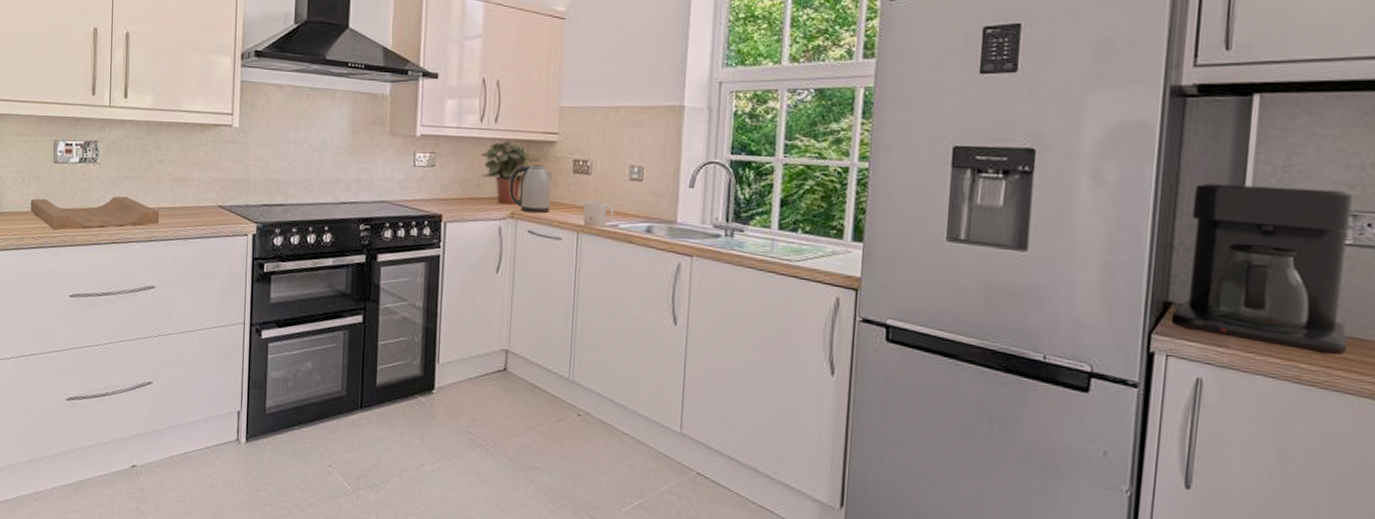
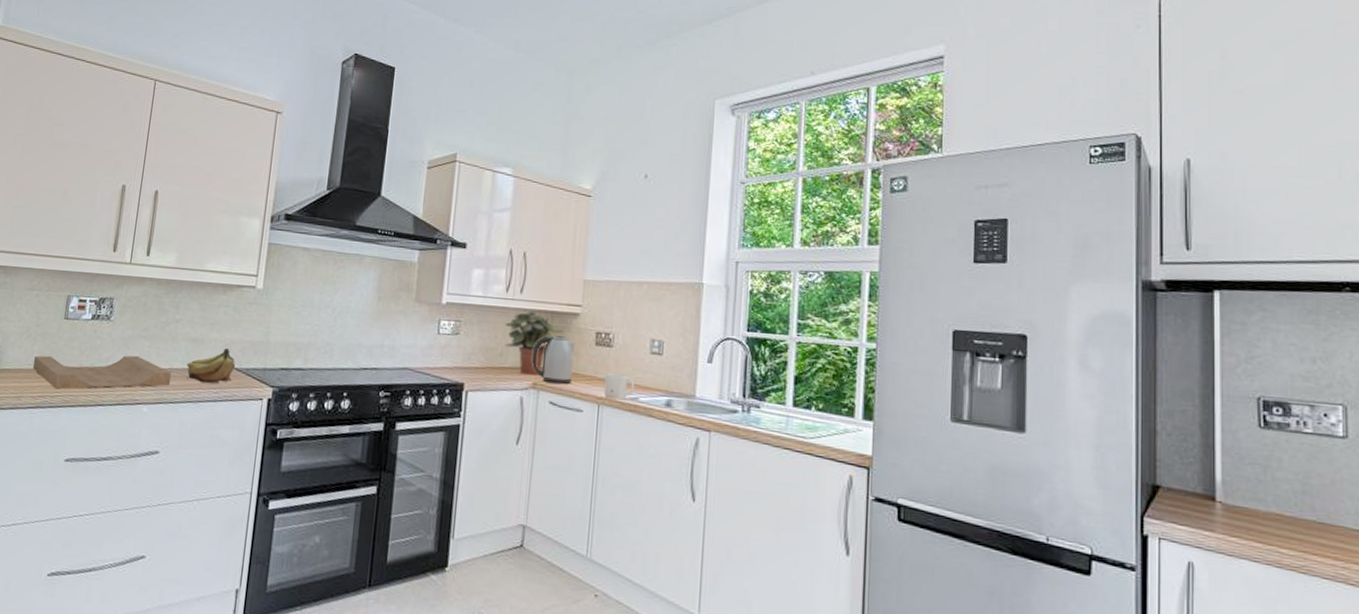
fruit: none [173,186,220,222] -> present [187,347,236,384]
coffee maker: present [1171,183,1352,356] -> none [1160,372,1319,541]

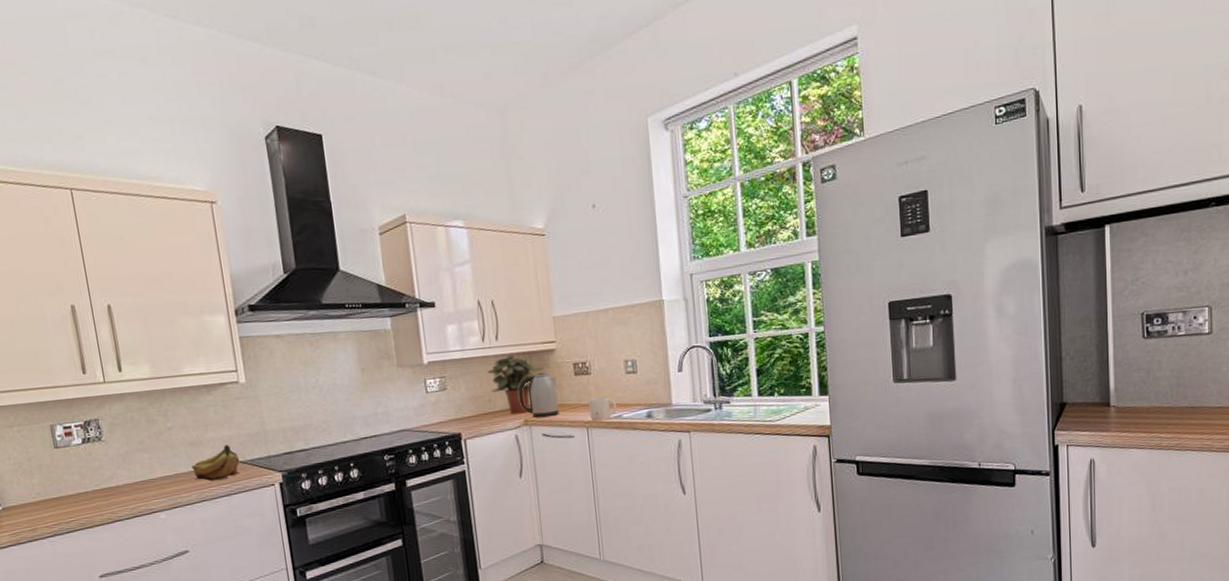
cutting board: present [32,355,172,390] -> none [36,468,181,515]

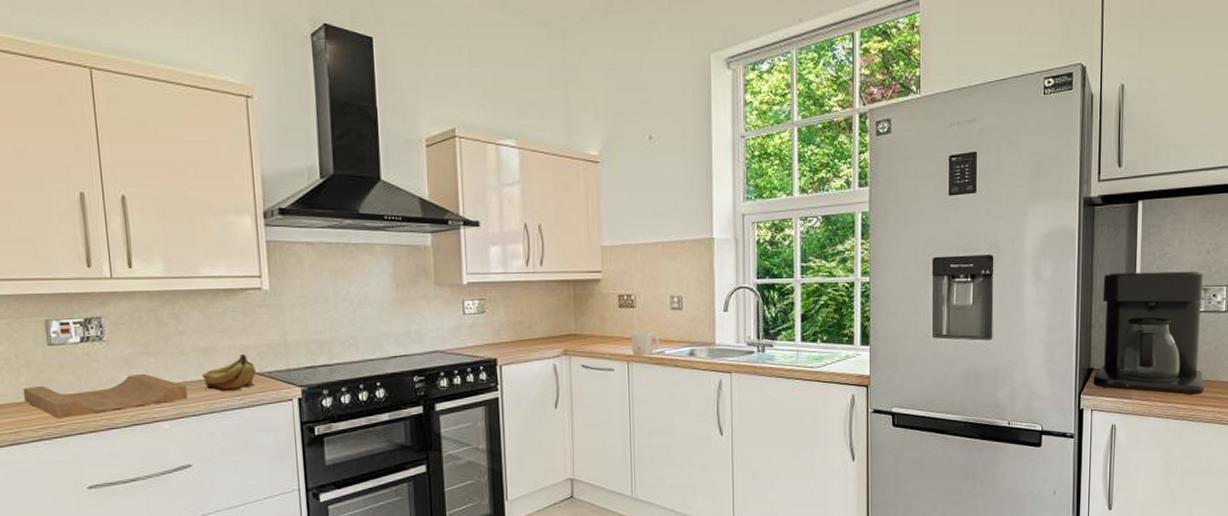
cutting board: none [36,468,181,515] -> present [22,373,188,419]
potted plant: present [487,354,544,414] -> none [529,281,588,343]
kettle: present [518,372,559,418] -> none [560,302,600,349]
coffee maker: none [1067,293,1189,424] -> present [1093,271,1204,396]

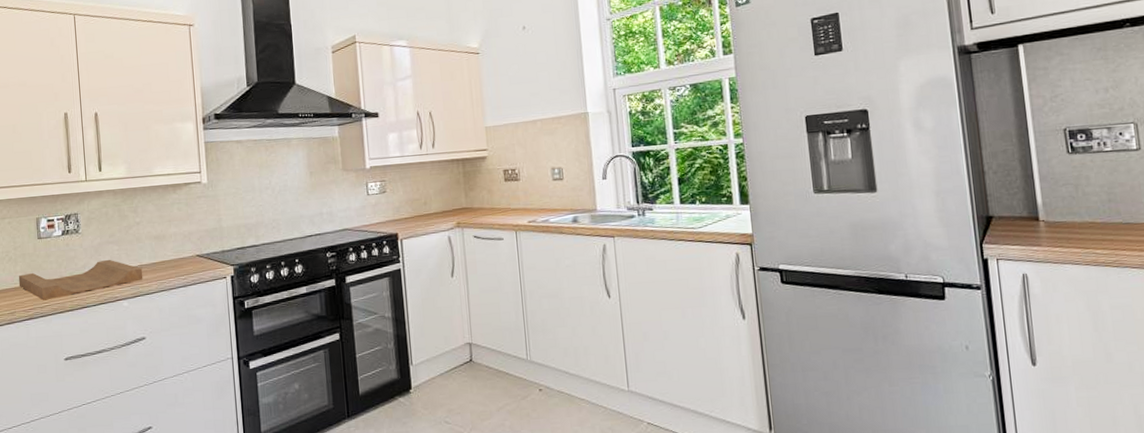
fruit: present [202,353,257,392] -> none [154,238,197,273]
mug: present [630,331,660,356] -> none [517,202,545,225]
coffee maker: present [1093,271,1204,396] -> none [990,110,1126,240]

